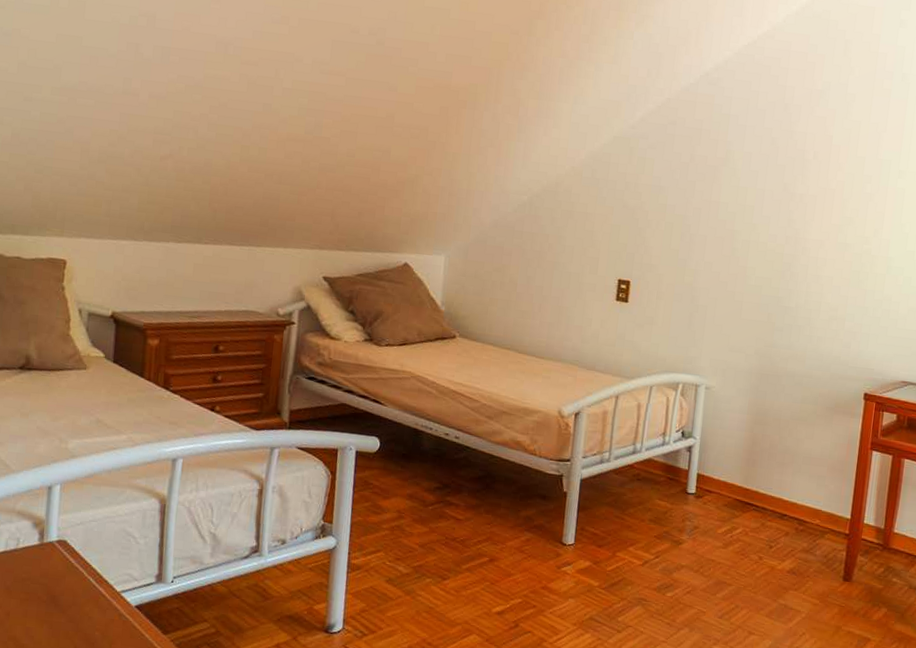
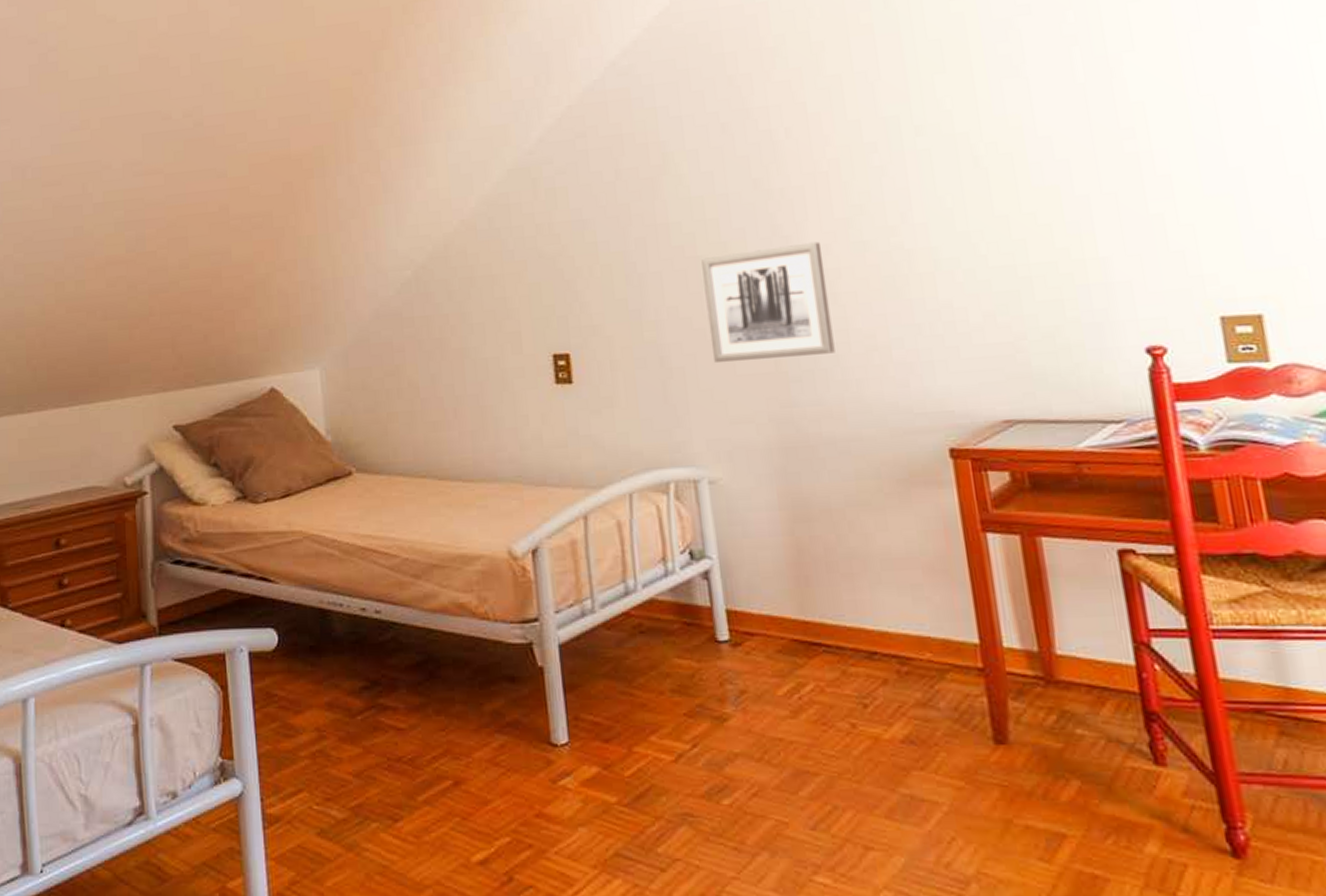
wall art: none [728,232,818,316] -> present [701,241,835,362]

